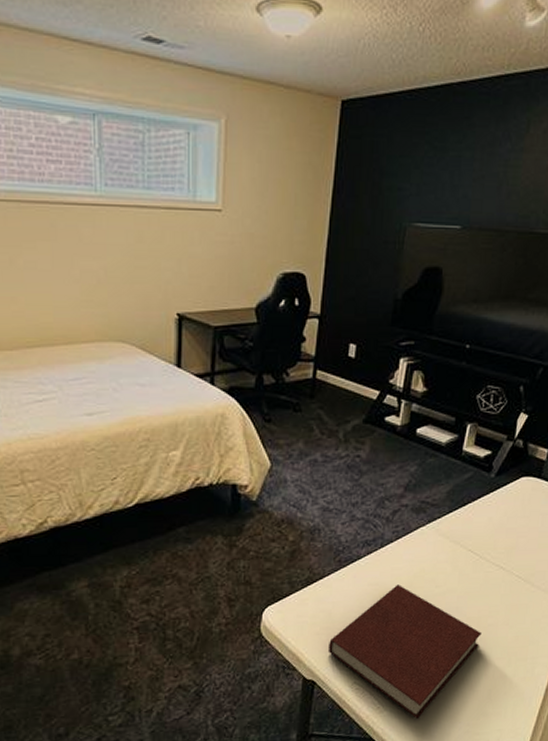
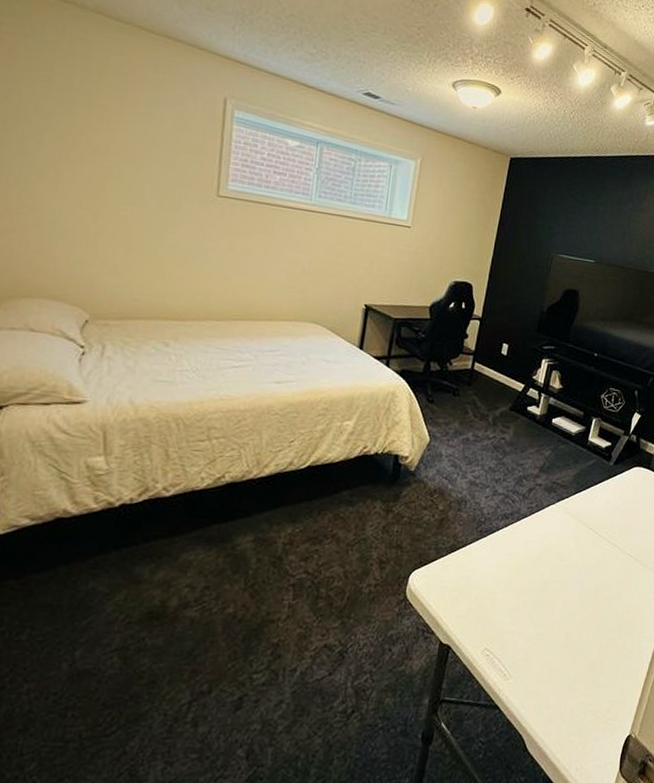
notebook: present [329,584,482,718] -> none [465,556,598,687]

